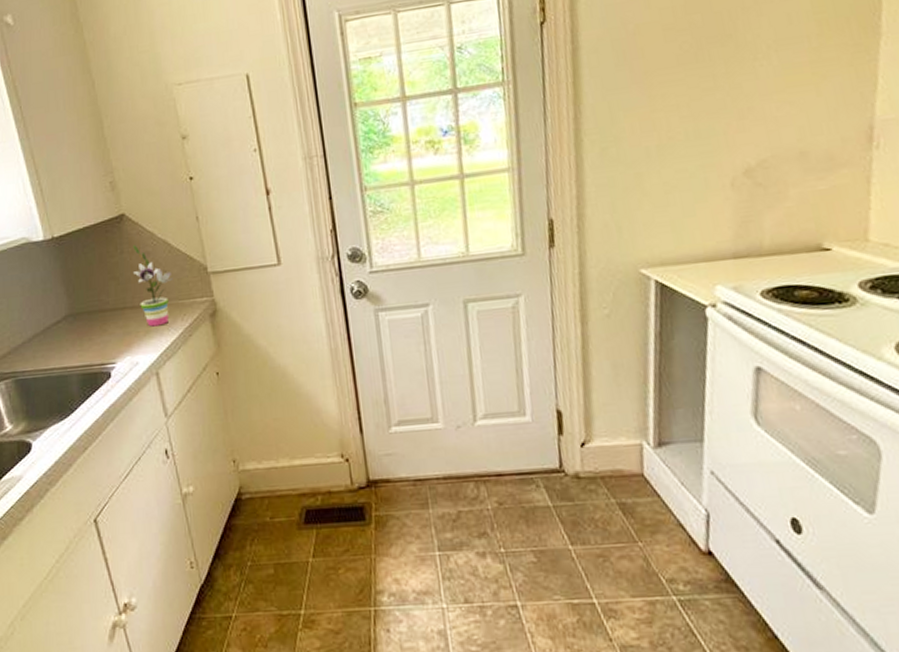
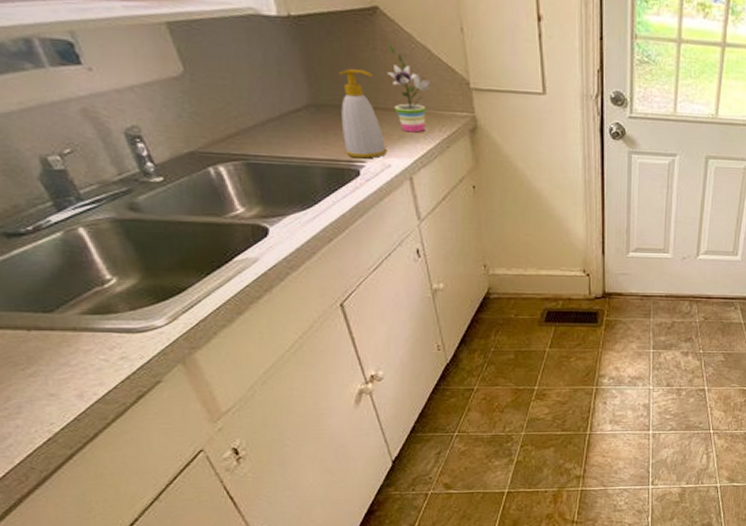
soap bottle: none [93,273,135,361] -> present [339,68,388,159]

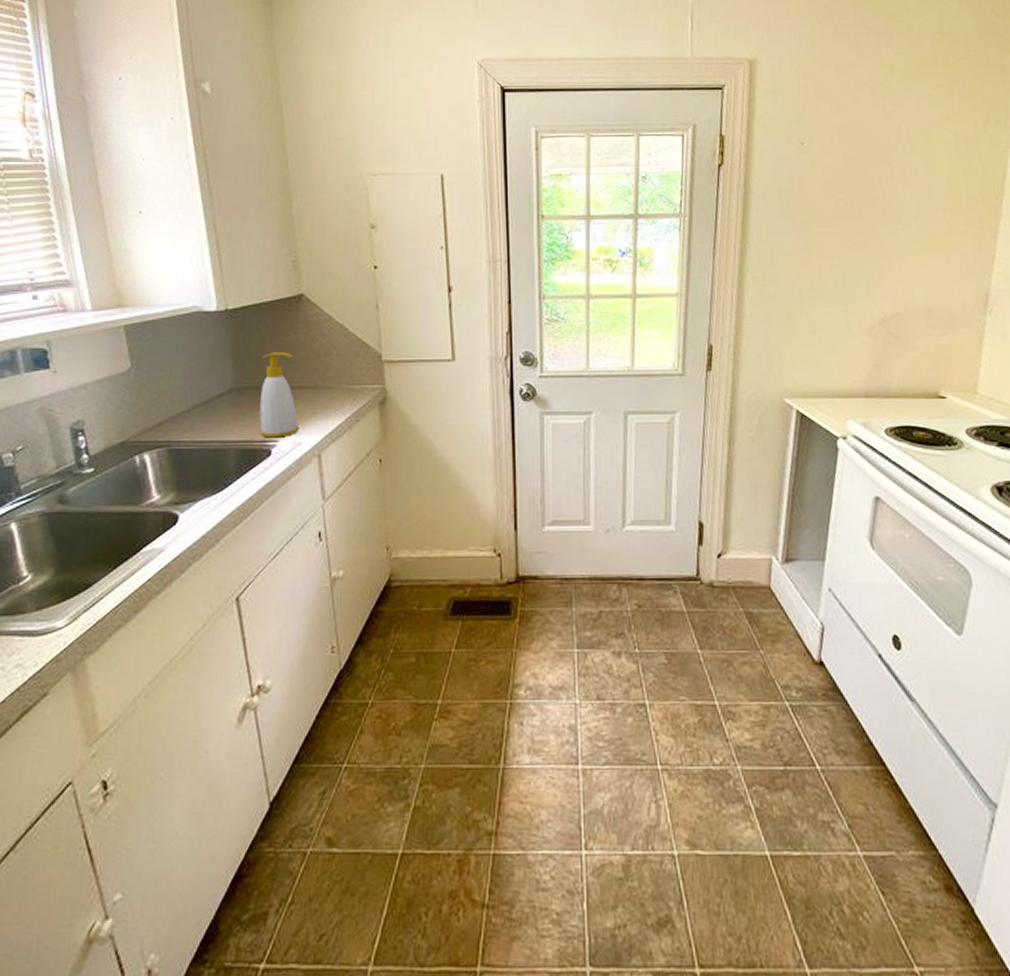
potted plant: present [387,44,432,133] -> none [306,326,346,408]

